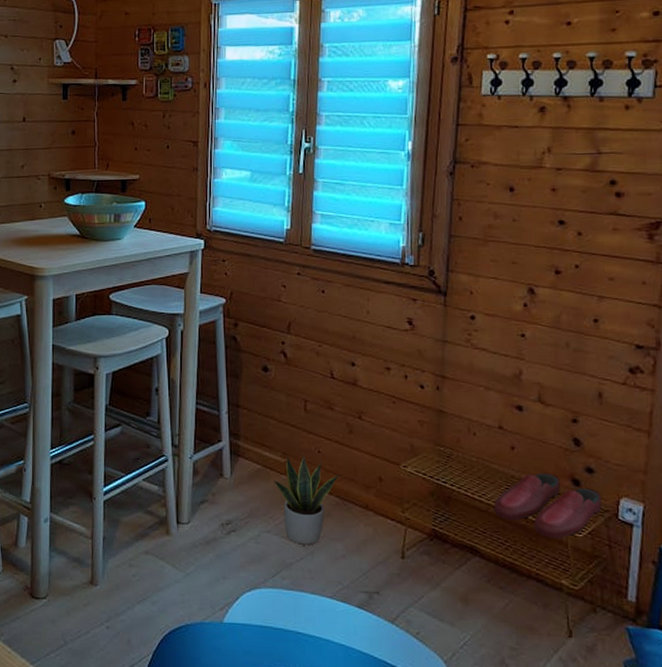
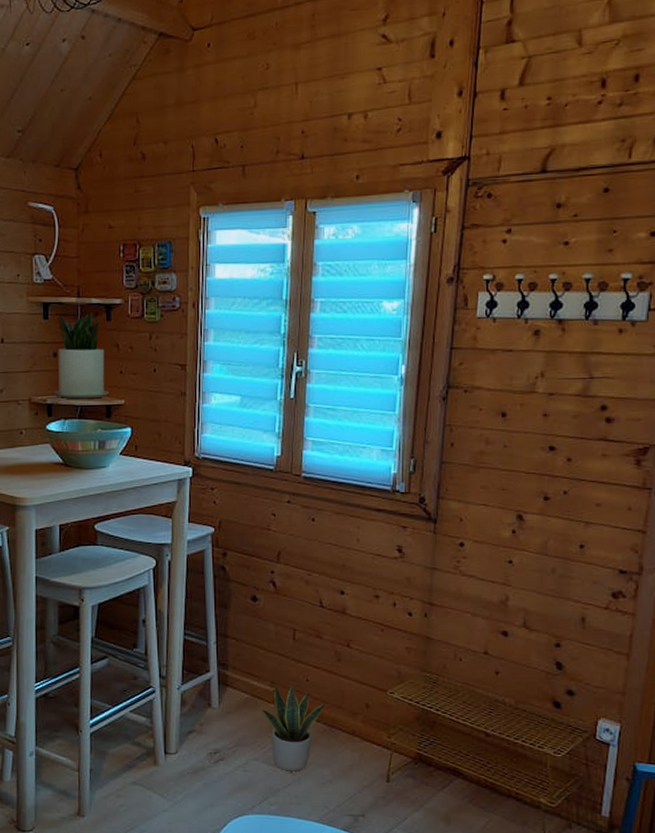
planter: none [72,91,124,174] -> present [54,311,109,399]
slippers: present [493,473,602,539] -> none [477,696,581,760]

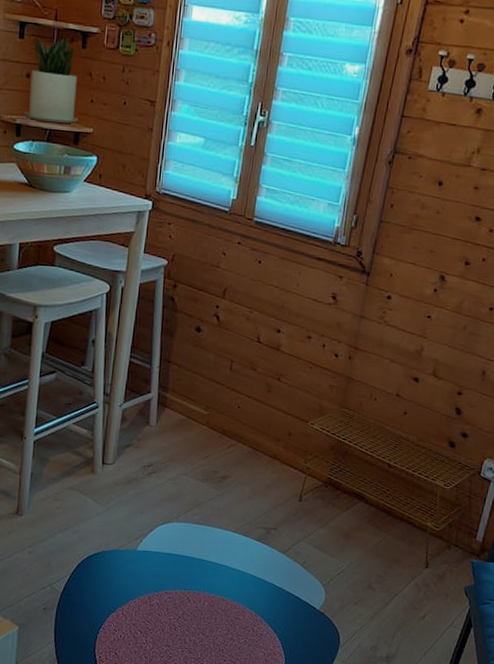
potted plant: present [262,683,327,771] -> none [195,408,254,487]

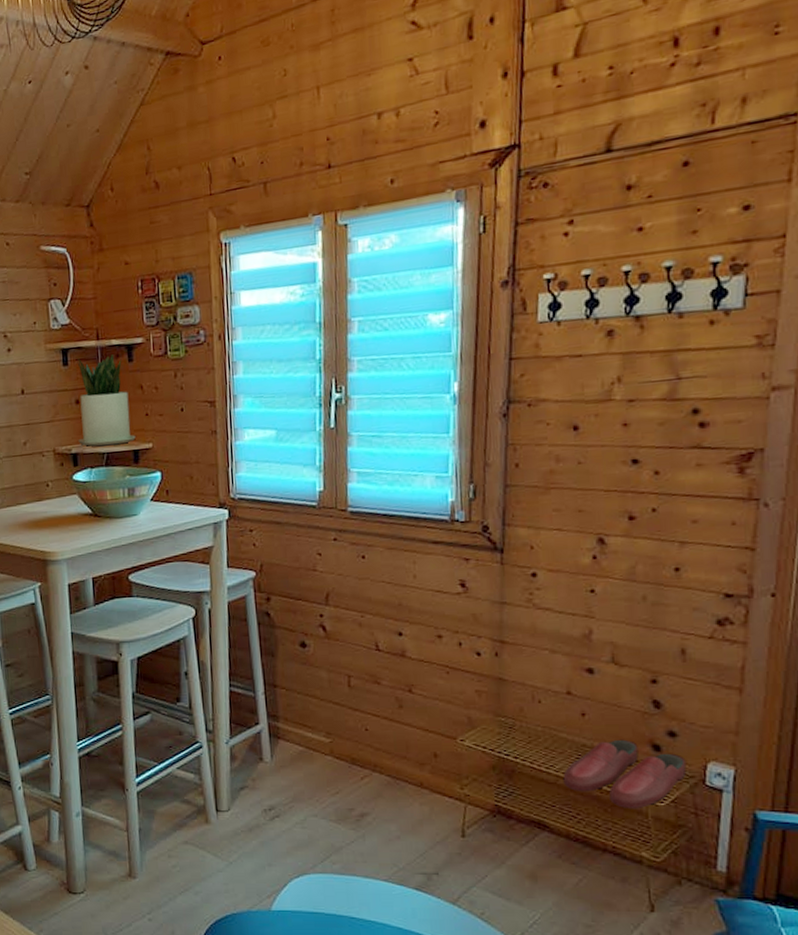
slippers: none [381,435,471,490] -> present [563,739,686,810]

